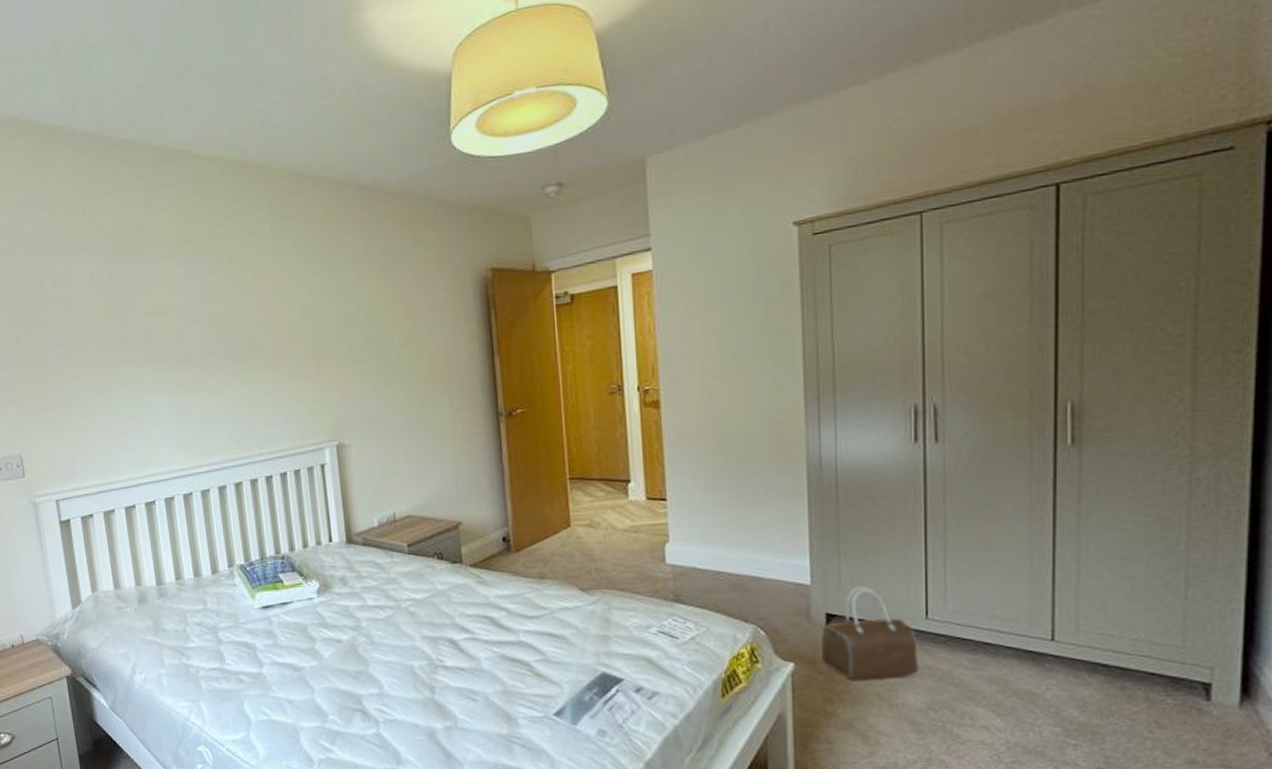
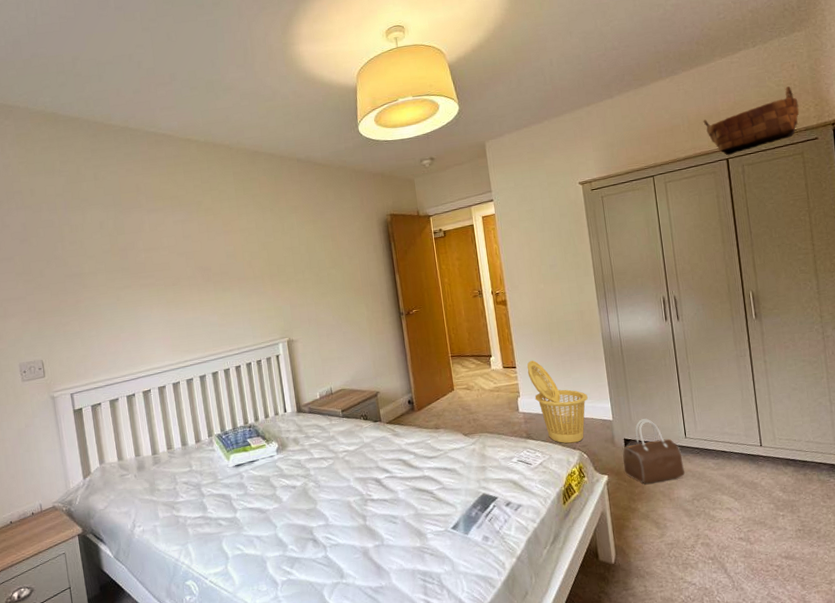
laundry basket: none [683,490,774,614] -> present [527,360,588,444]
woven basket: none [1022,56,1206,179] -> present [703,86,800,156]

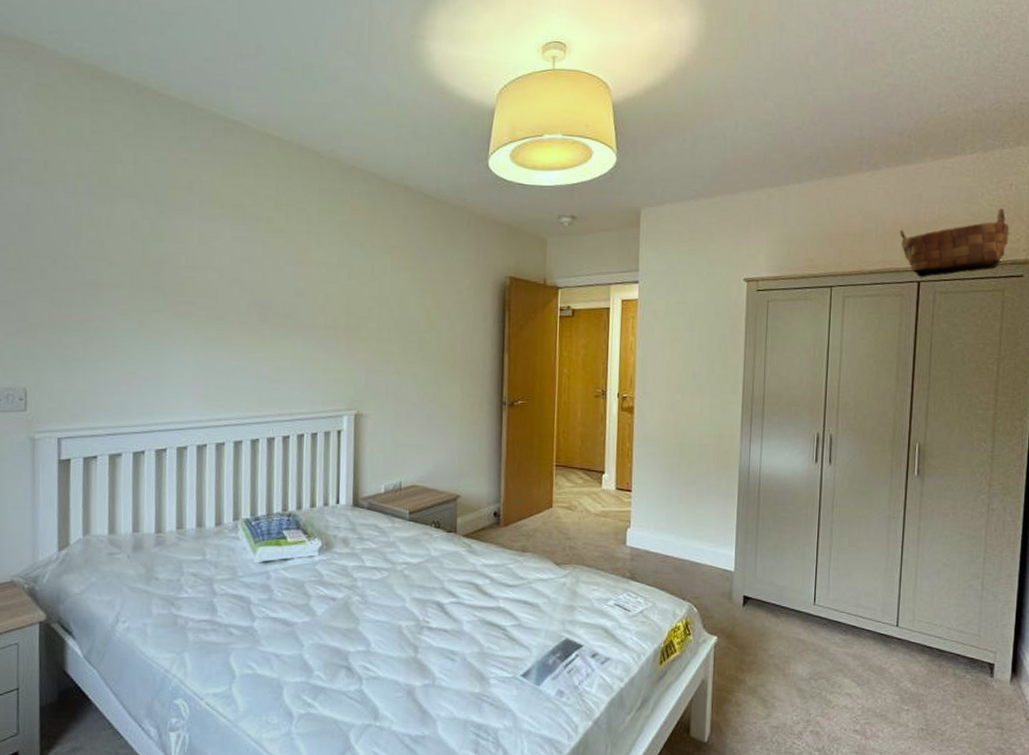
laundry basket: present [527,360,588,444] -> none [644,485,710,592]
handbag: present [622,418,685,484] -> none [737,575,807,653]

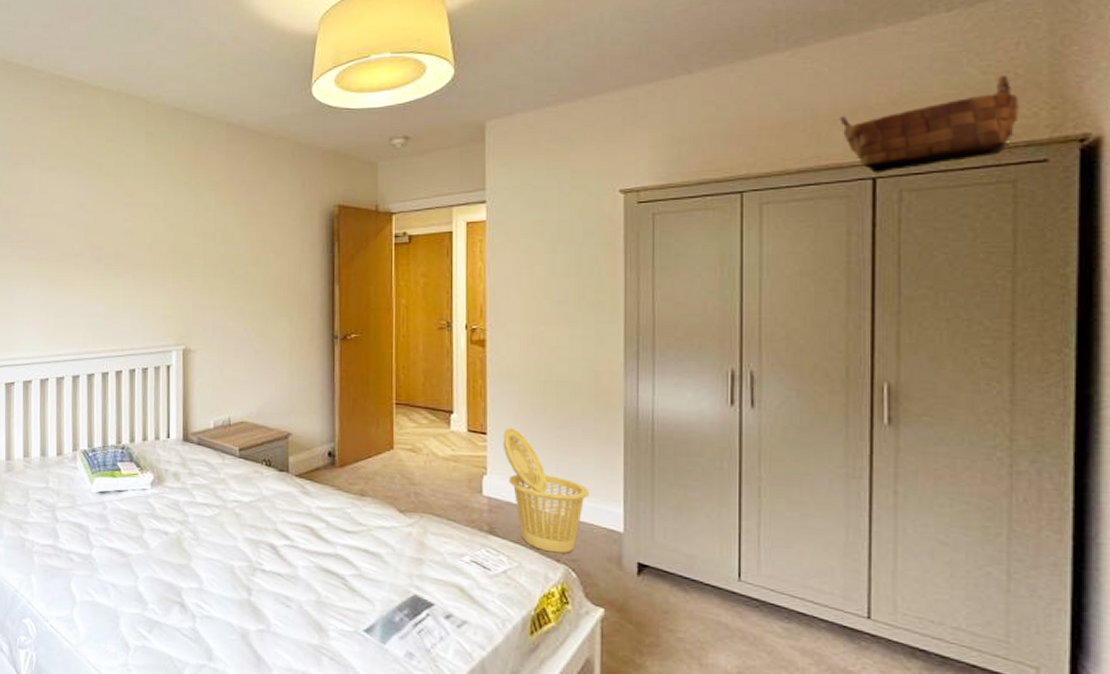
laundry basket: none [644,485,710,592] -> present [502,427,589,554]

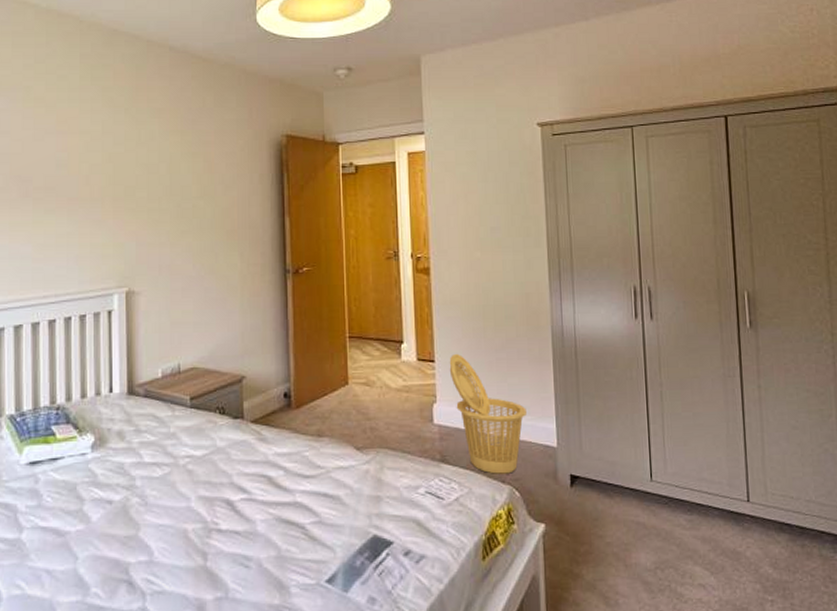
woven basket: present [839,76,1019,174] -> none [698,35,817,112]

